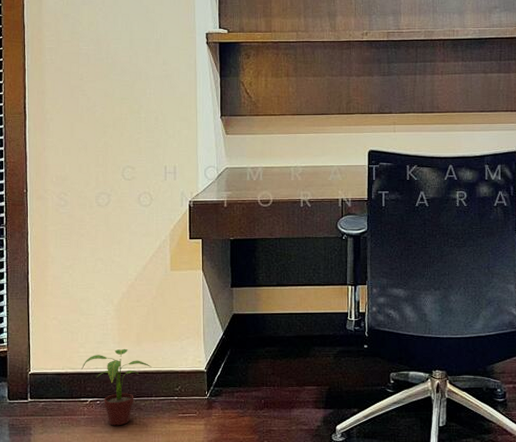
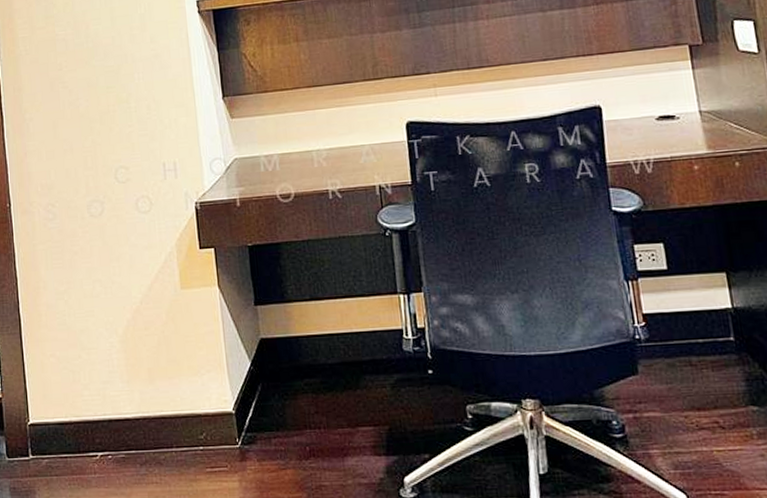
potted plant: present [81,348,152,426] -> none [86,388,170,486]

